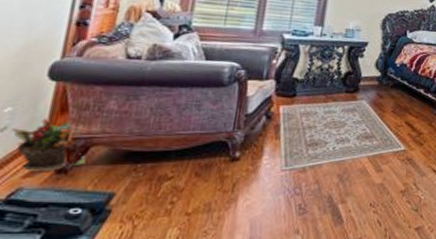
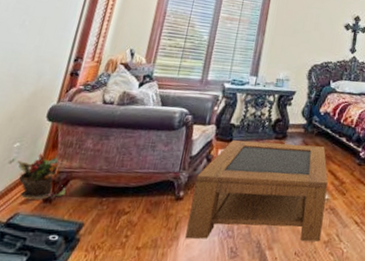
coffee table: none [245,95,405,200] -> present [185,140,328,242]

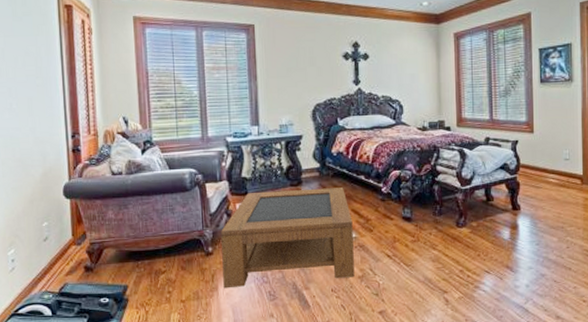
potted plant: present [17,153,66,200] -> none [51,227,103,270]

